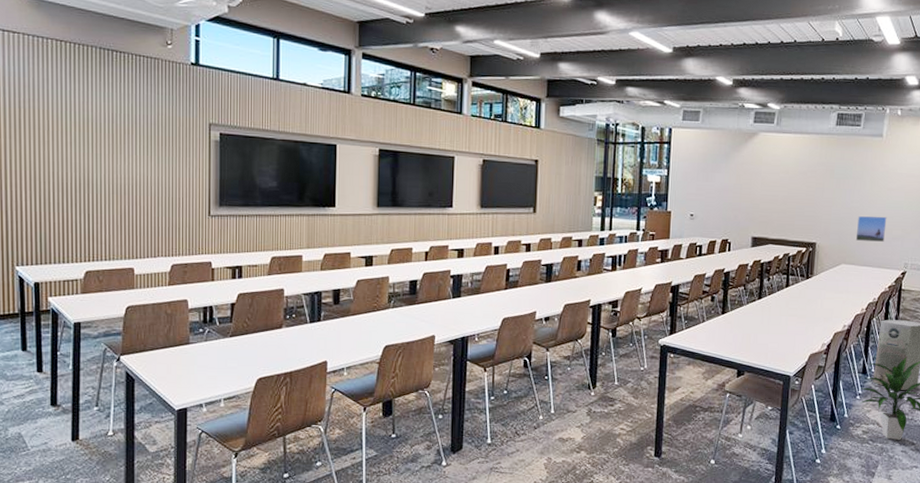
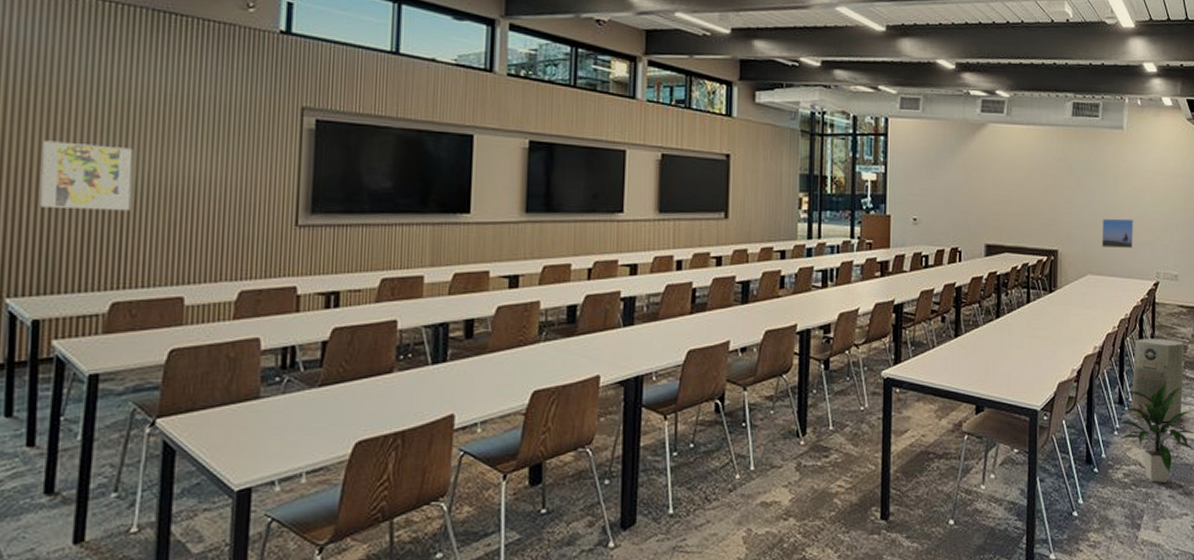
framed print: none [32,150,94,204] -> present [39,140,134,212]

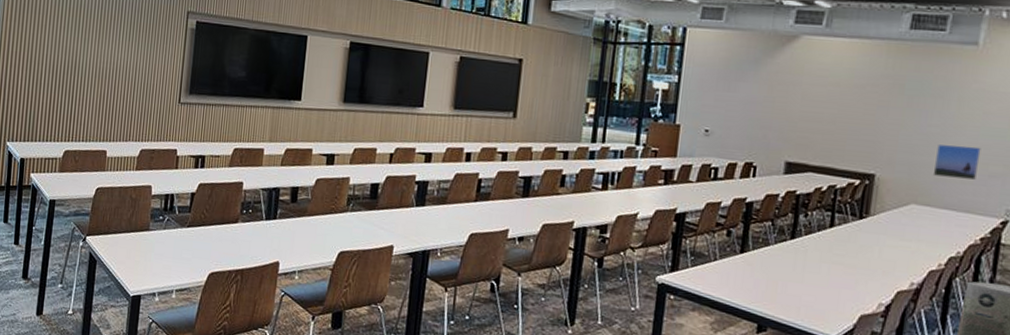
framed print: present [39,140,134,212] -> none [27,33,82,86]

